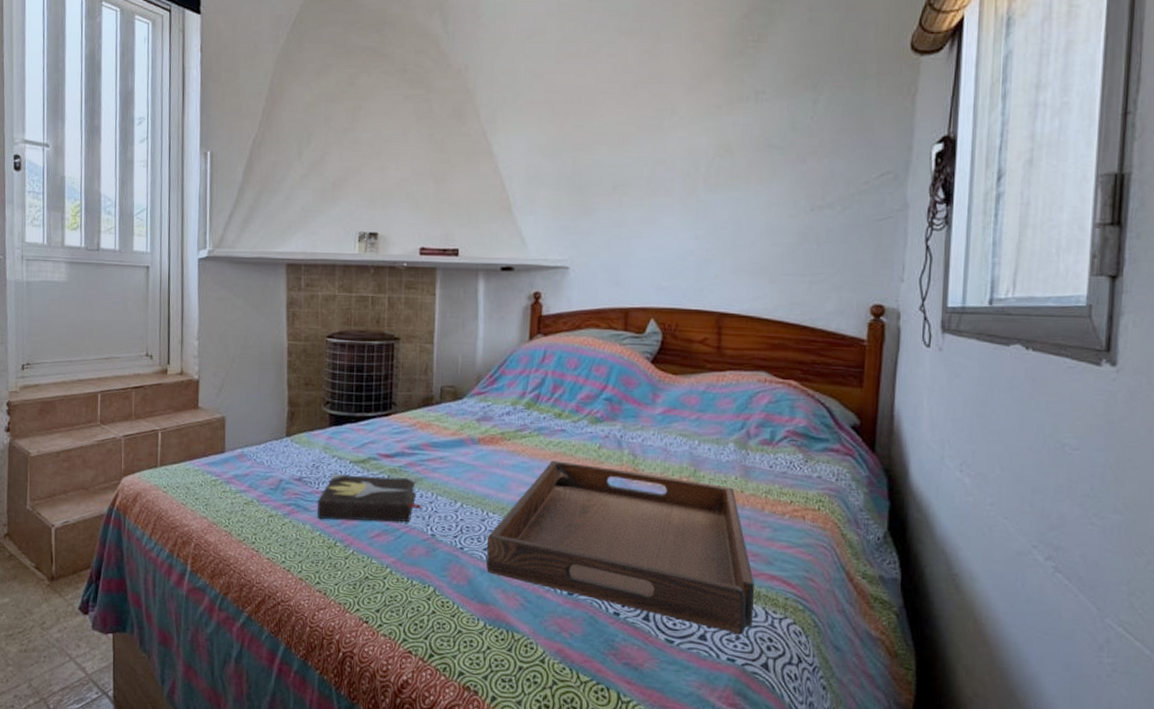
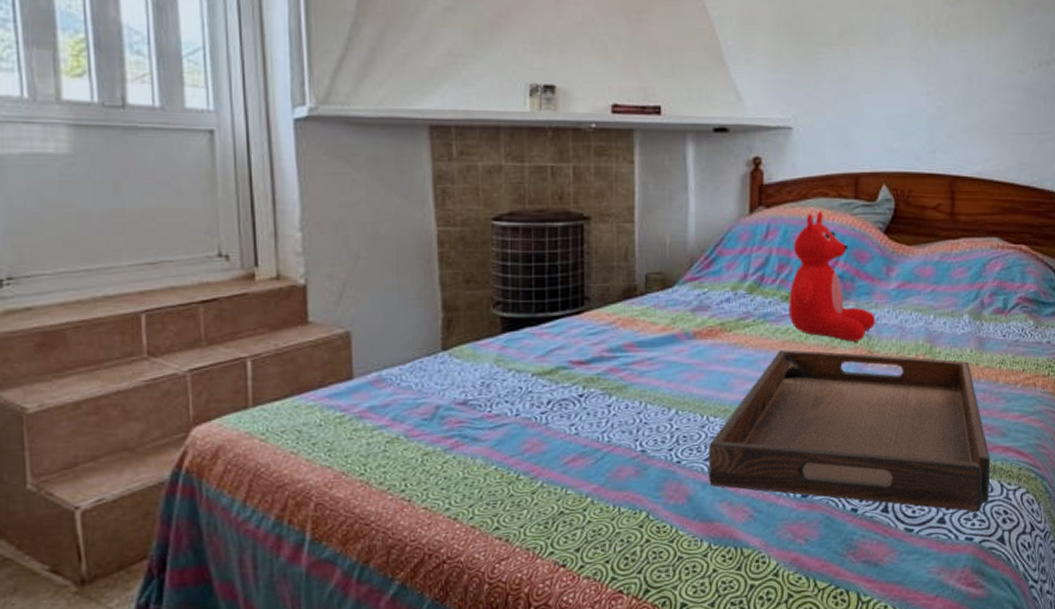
hardback book: present [317,474,424,522] -> none [491,385,630,449]
teddy bear: none [561,340,641,459] -> present [788,211,875,342]

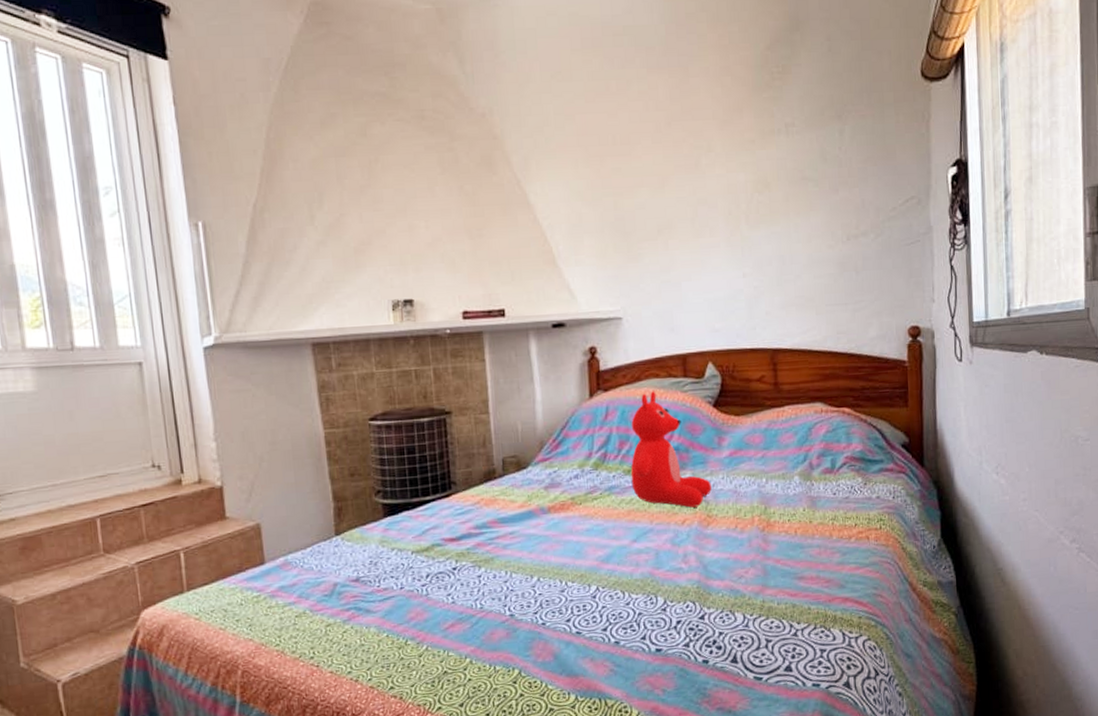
serving tray: present [709,350,991,514] -> none [569,517,832,661]

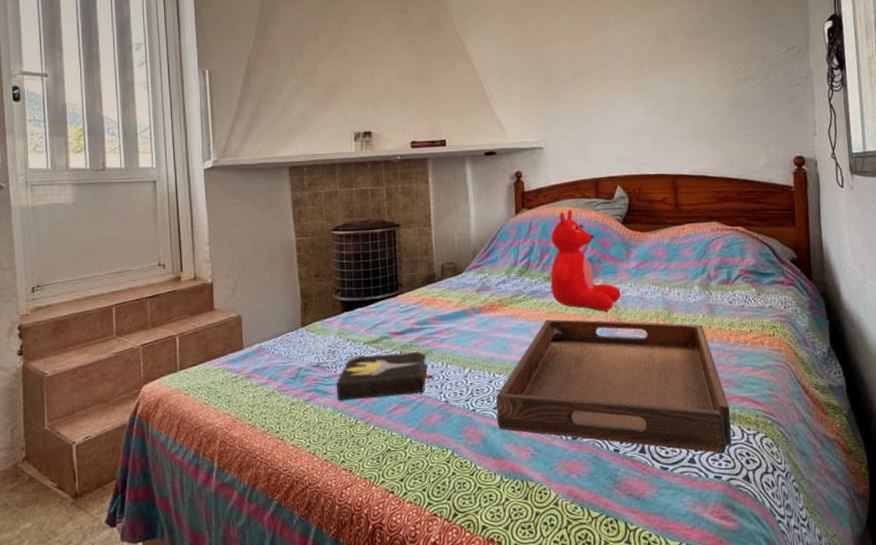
hardback book: none [381,558,499,619] -> present [337,350,436,400]
serving tray: none [569,517,832,661] -> present [496,319,732,455]

